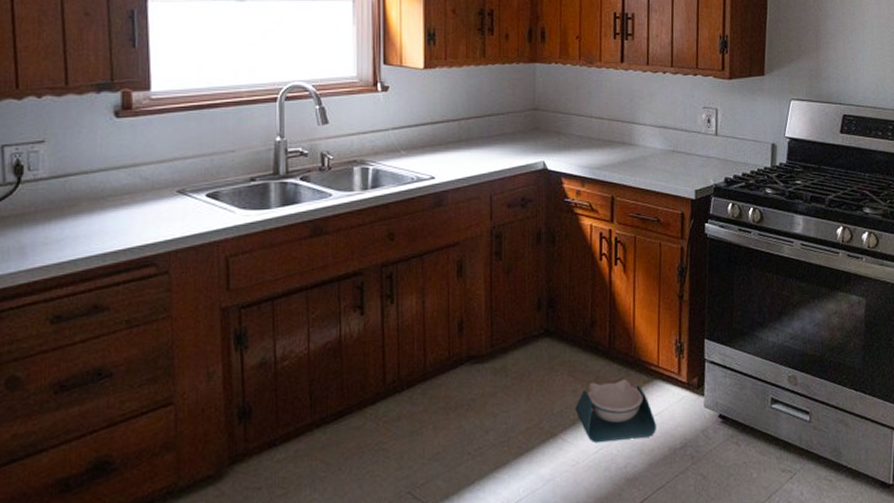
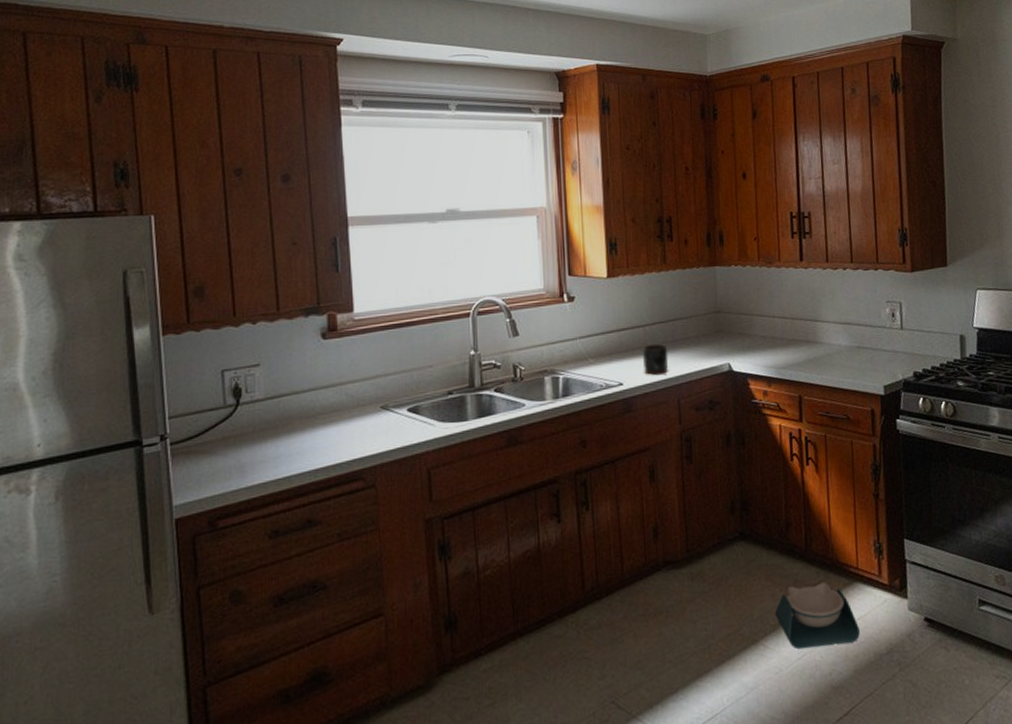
mug: none [457,139,483,170] -> present [643,344,669,375]

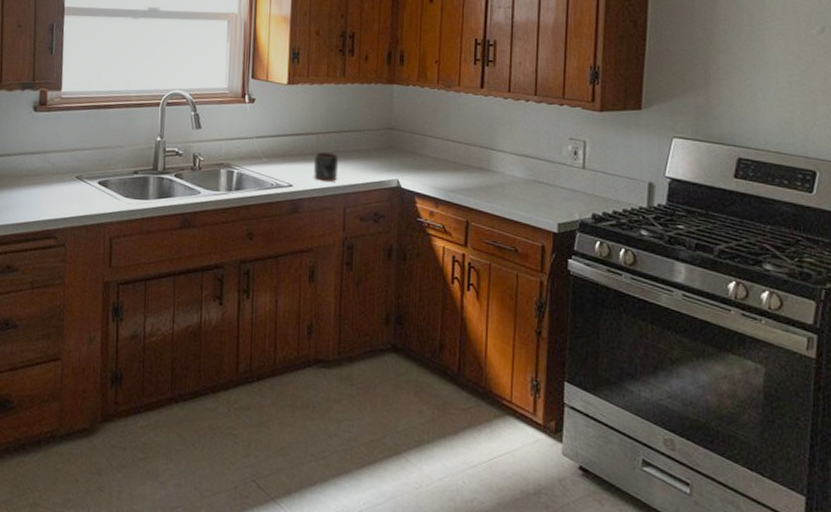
pet bowl: present [774,582,860,649] -> none [420,406,507,475]

